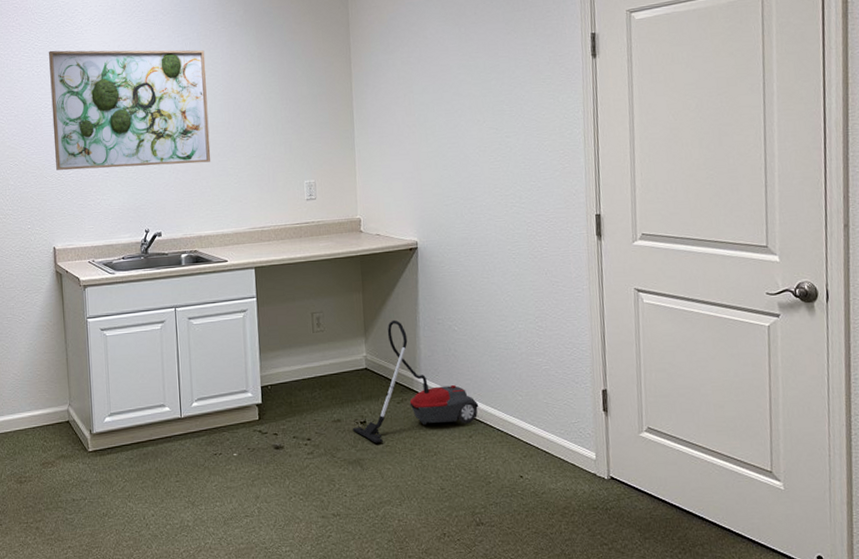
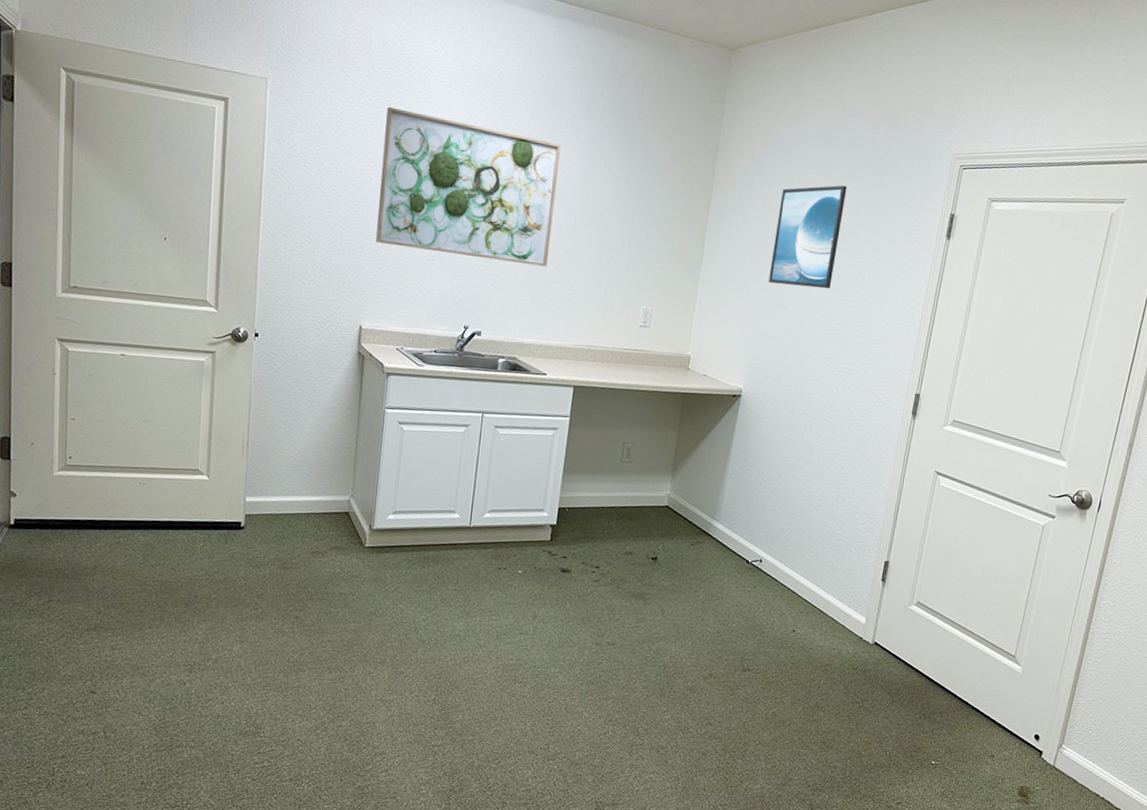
vacuum cleaner: present [352,319,479,443] -> none [642,462,769,581]
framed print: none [418,29,486,135] -> present [768,185,848,289]

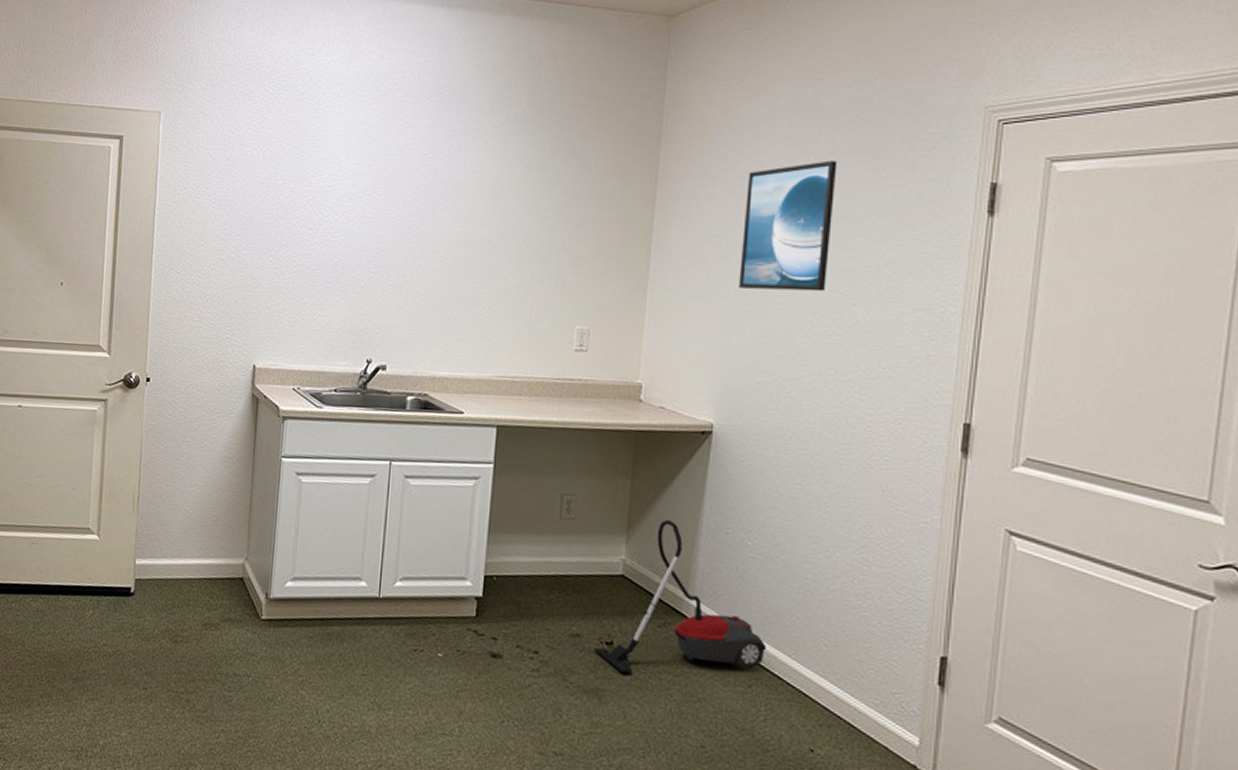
wall art: present [376,106,562,267] -> none [270,126,471,287]
vacuum cleaner: none [642,462,769,581] -> present [594,519,767,673]

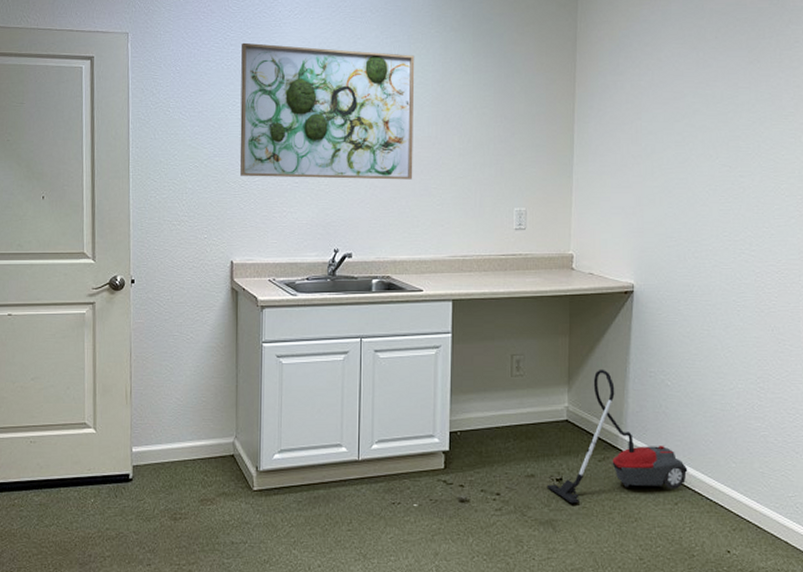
wall art: none [270,126,471,287] -> present [240,42,415,180]
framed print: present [739,160,838,292] -> none [647,55,721,167]

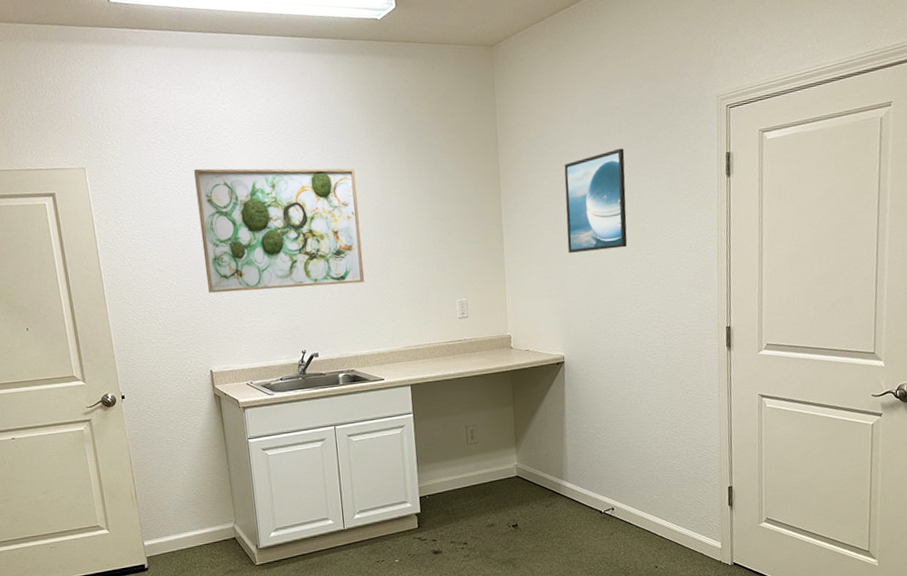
vacuum cleaner: present [546,369,688,504] -> none [505,430,620,544]
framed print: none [647,55,721,167] -> present [564,148,628,253]

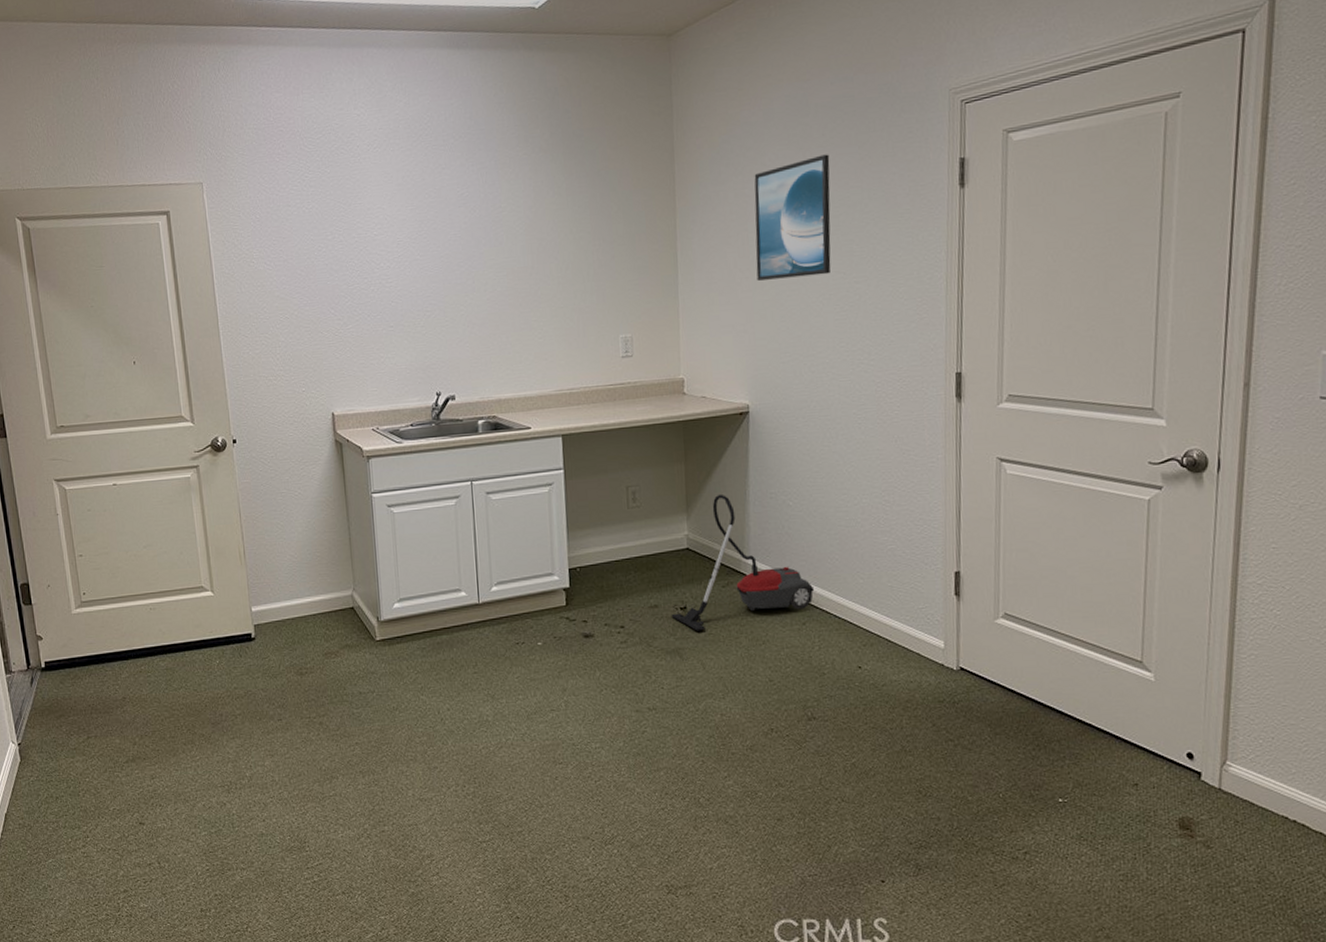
wall art: present [194,168,365,293] -> none [321,181,512,324]
vacuum cleaner: none [505,430,620,544] -> present [671,493,815,631]

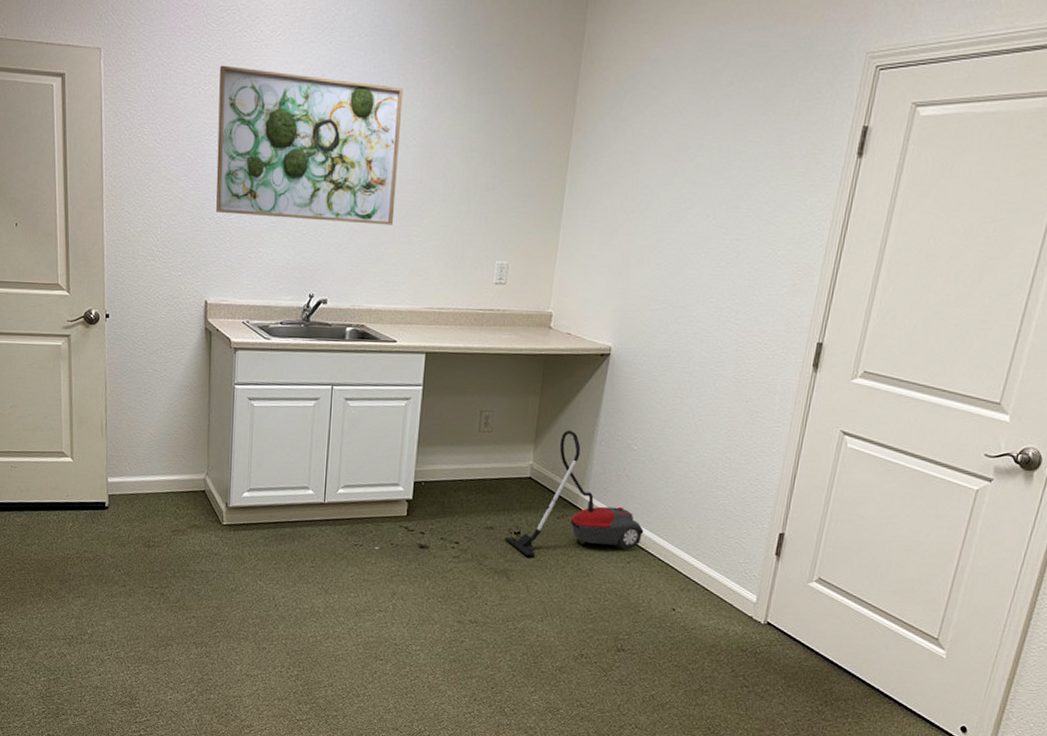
wall art: none [321,181,512,324] -> present [216,65,404,225]
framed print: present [754,154,831,281] -> none [640,104,734,228]

